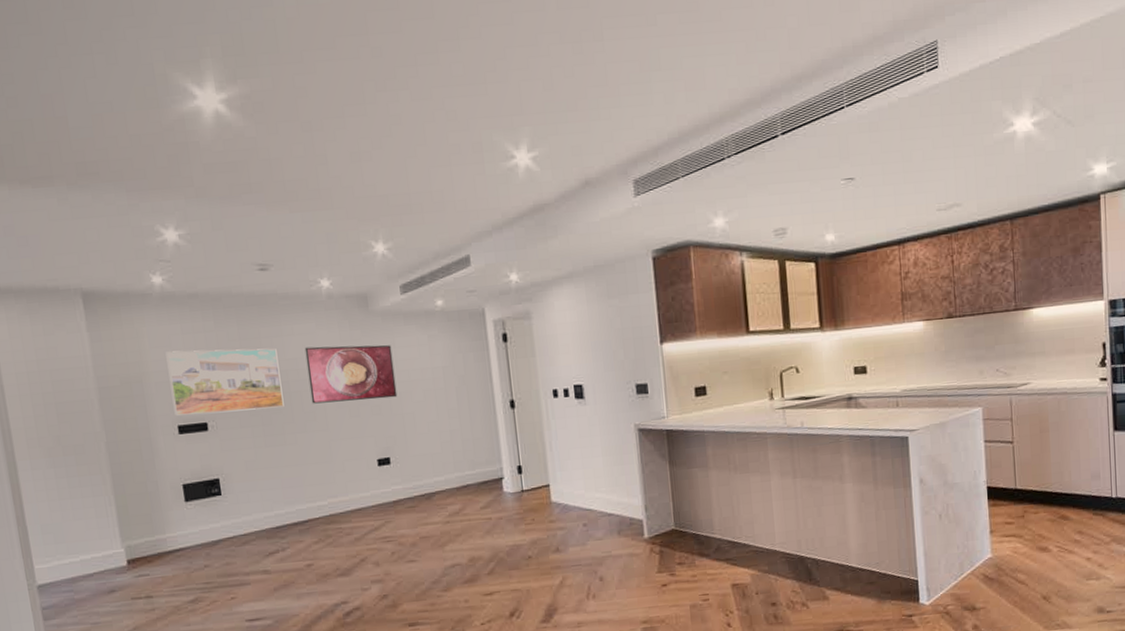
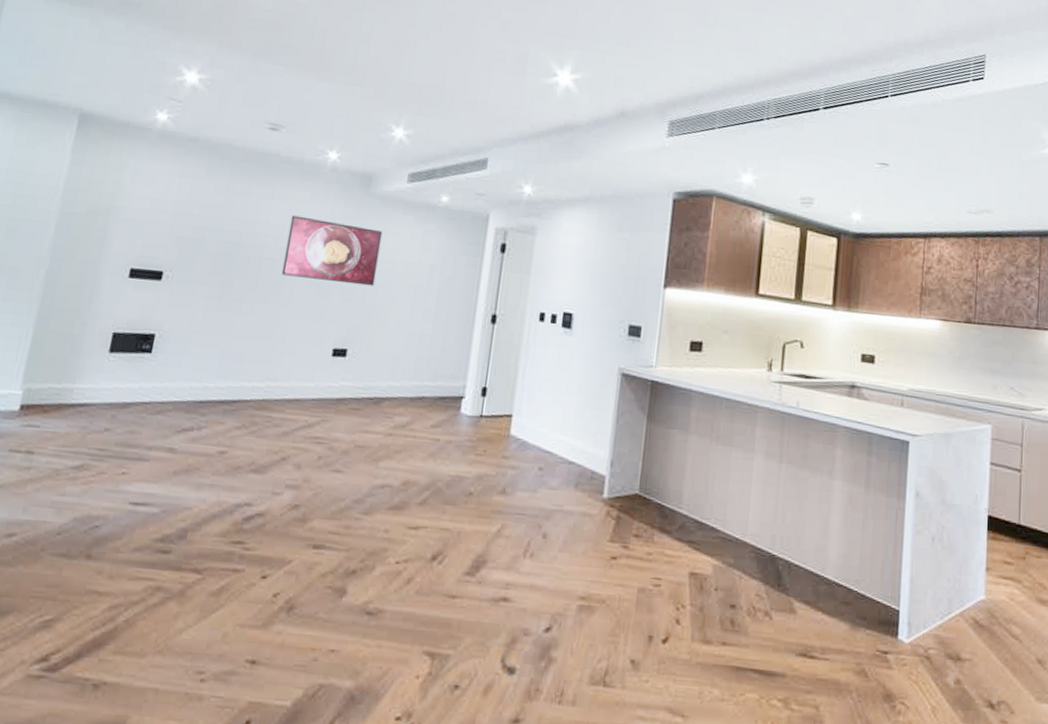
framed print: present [165,348,284,416] -> none [131,189,262,272]

